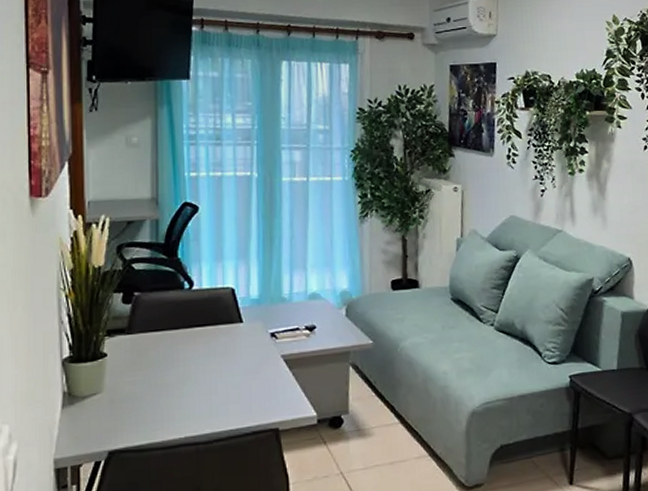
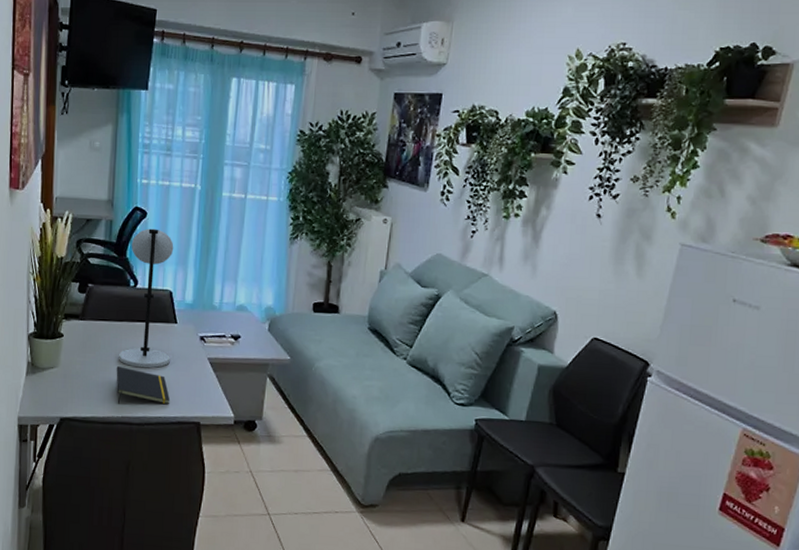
notepad: none [174,380,242,424] -> present [116,366,171,405]
desk lamp: none [175,223,238,379] -> present [118,228,174,369]

